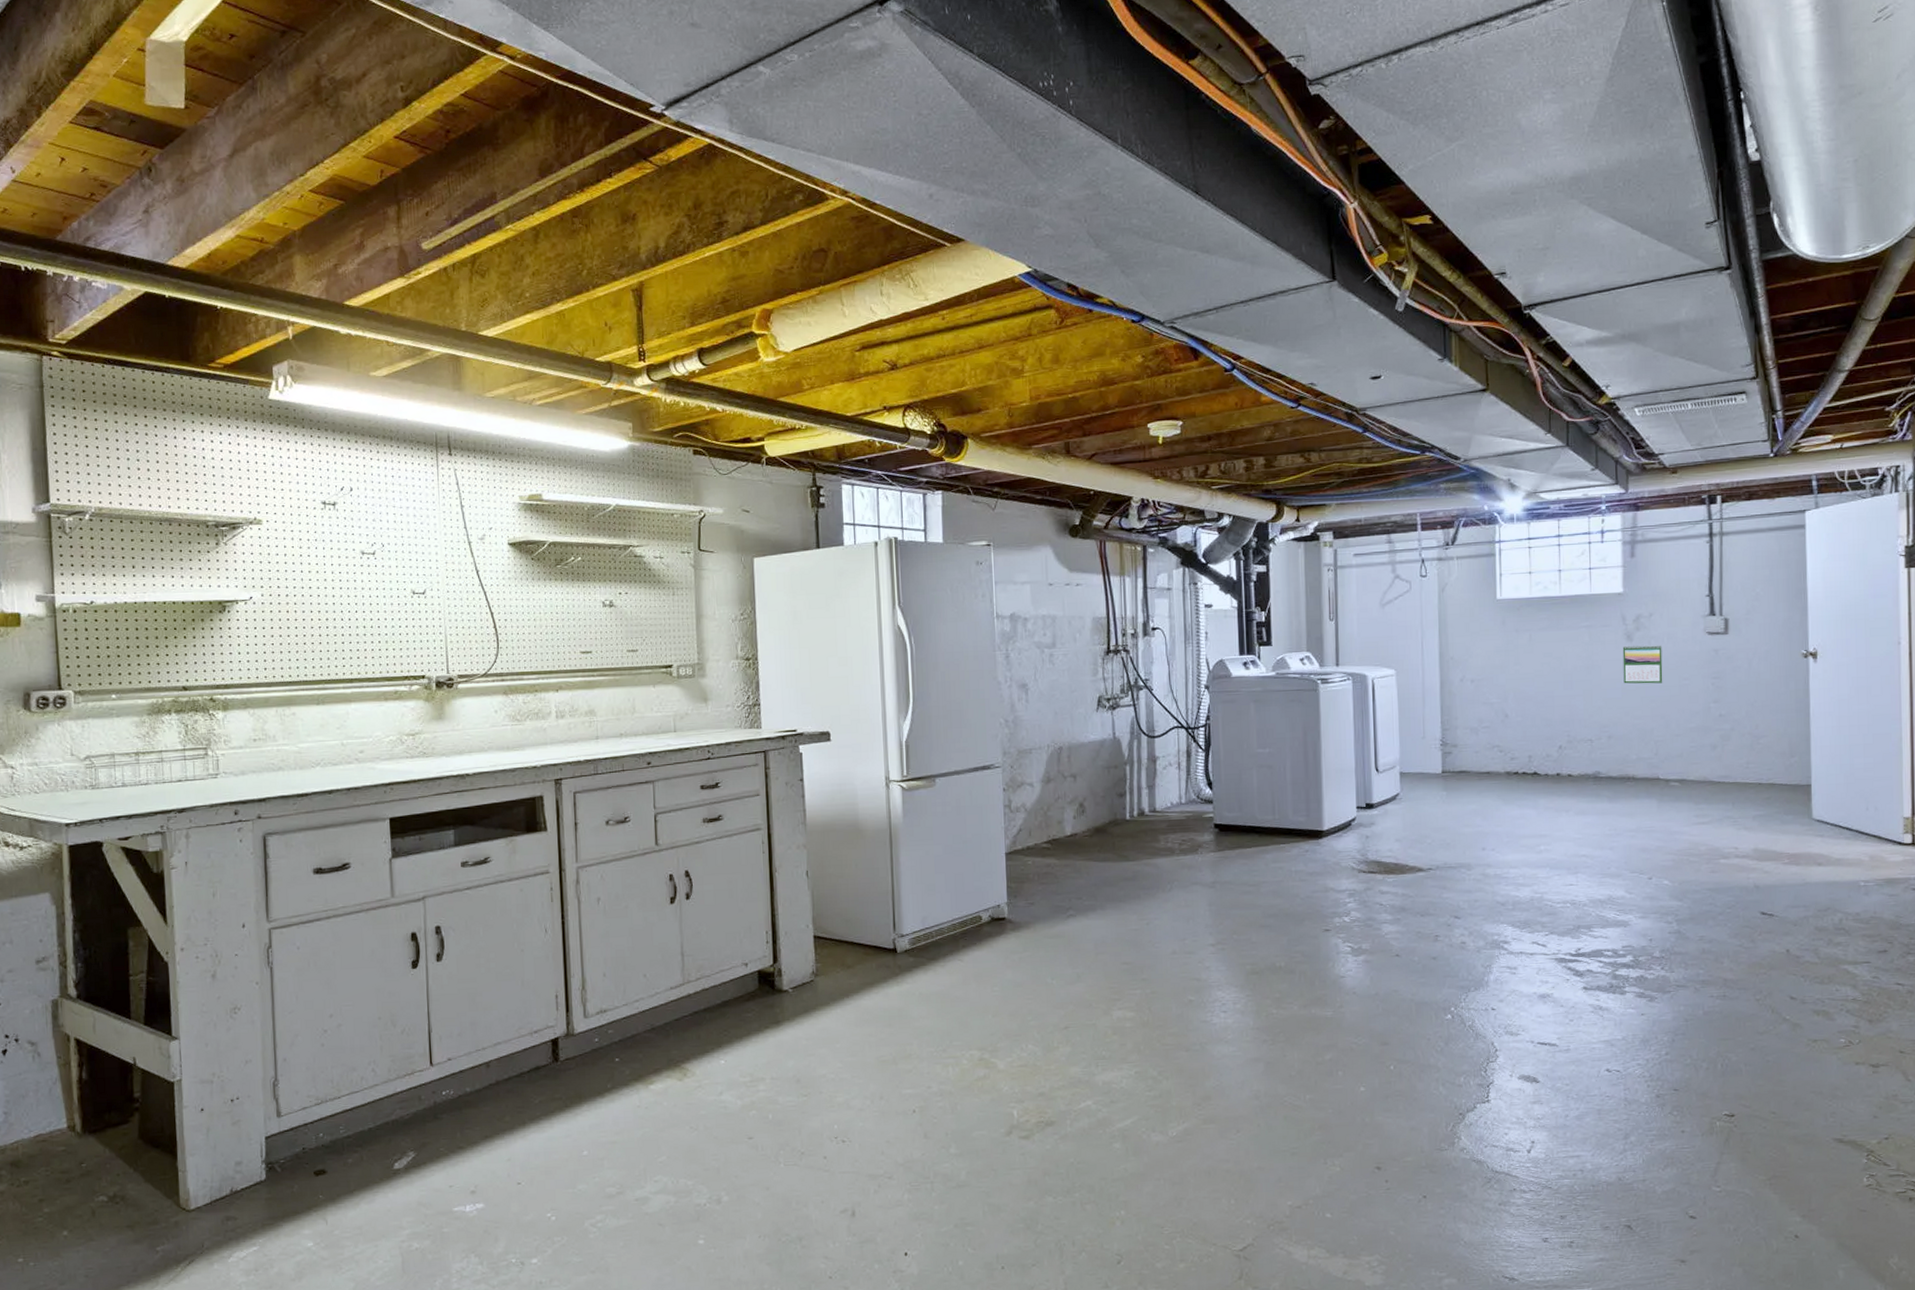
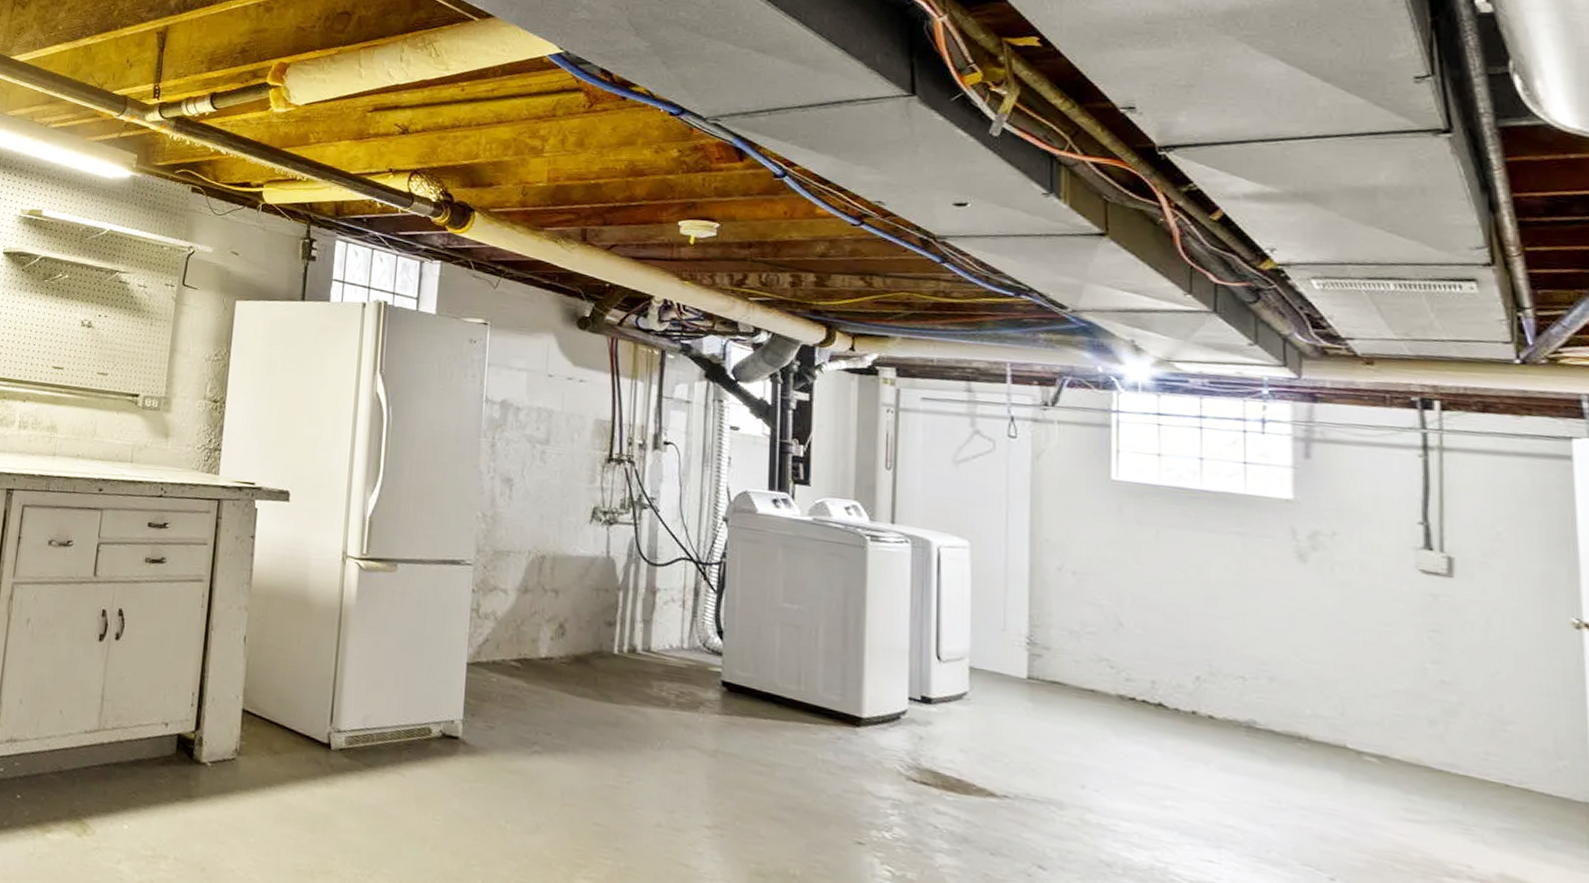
calendar: present [1622,644,1663,684] -> none [1291,565,1353,624]

